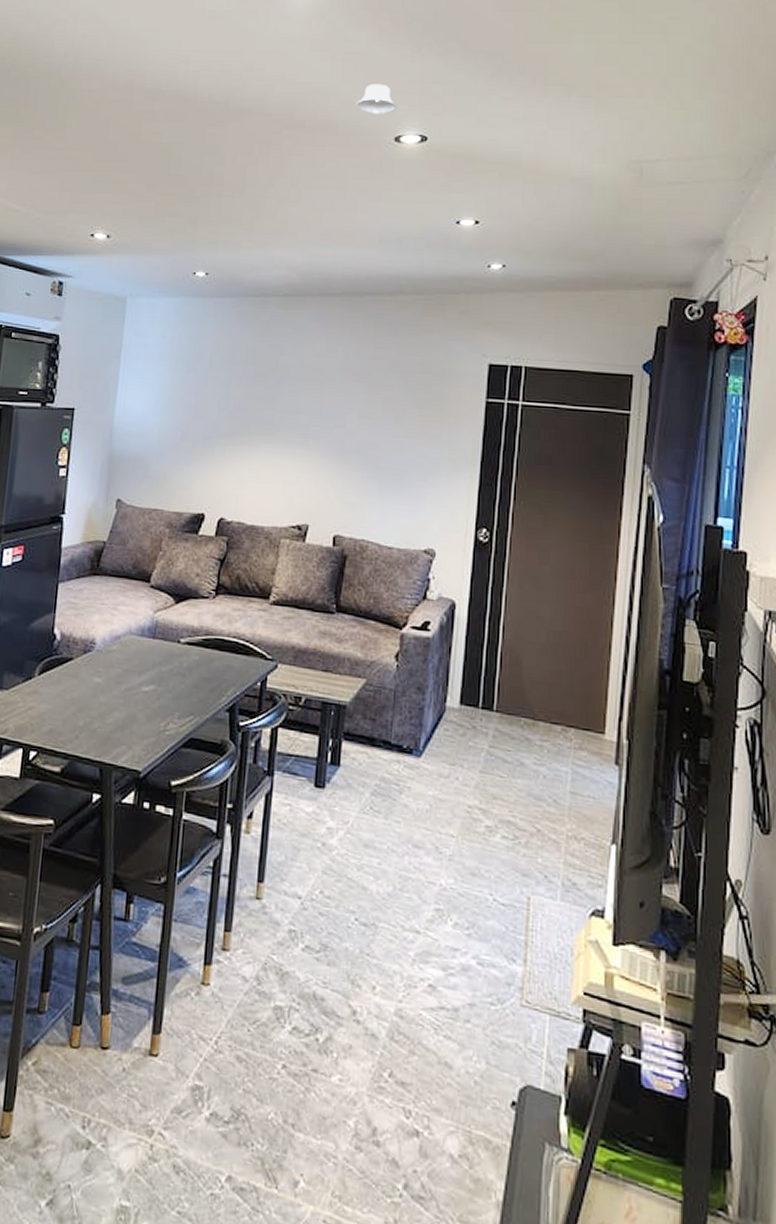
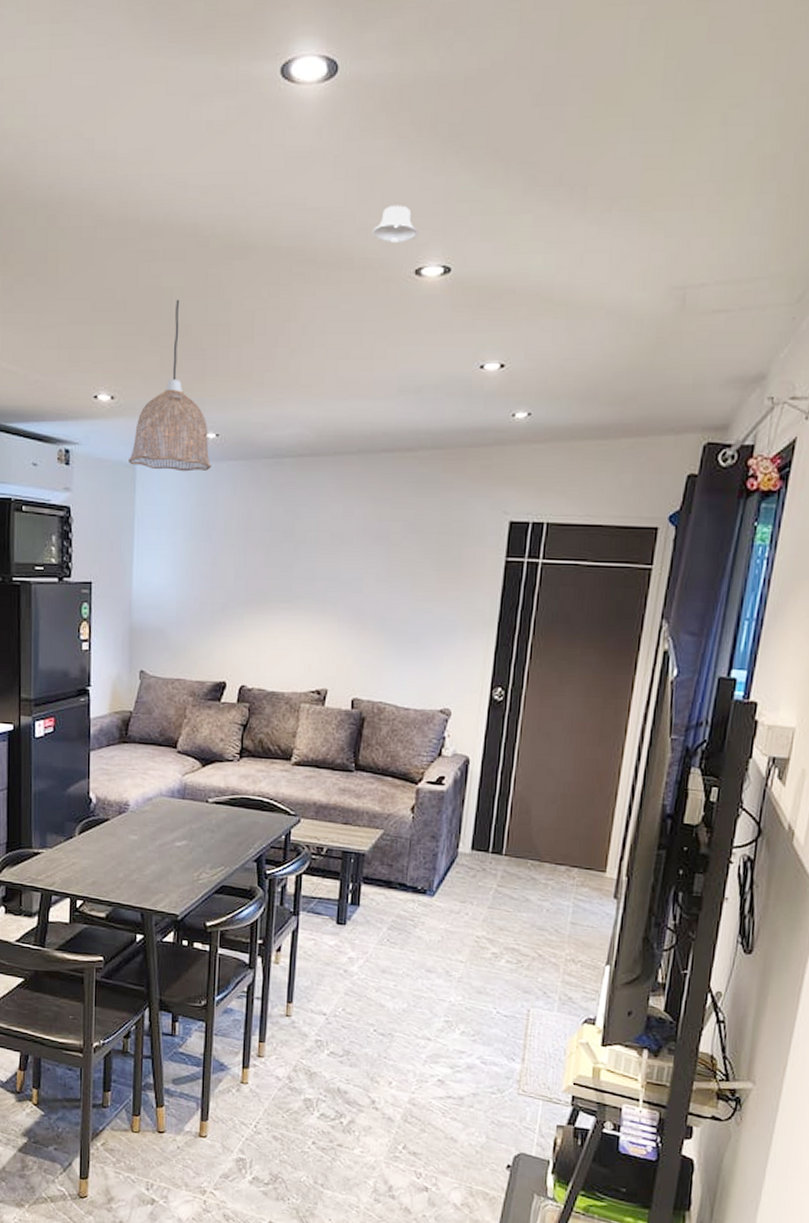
pendant lamp: none [120,153,200,307] -> present [129,299,212,472]

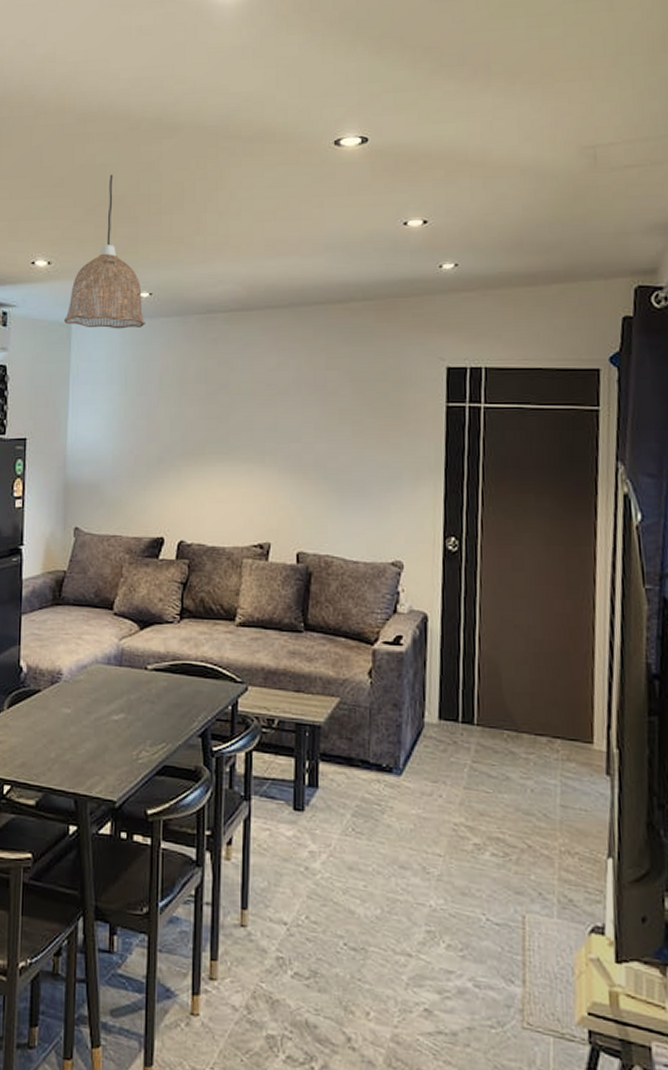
recessed light: present [372,205,419,243] -> none [292,87,336,119]

